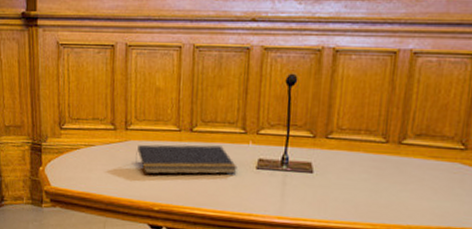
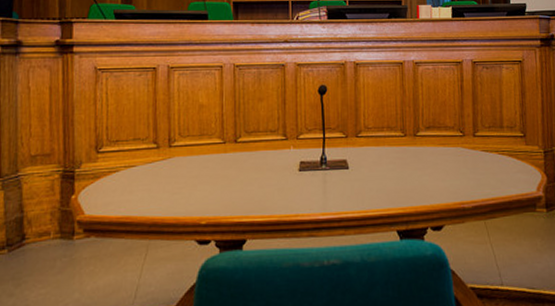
notepad: present [136,144,237,175] -> none [180,153,281,189]

